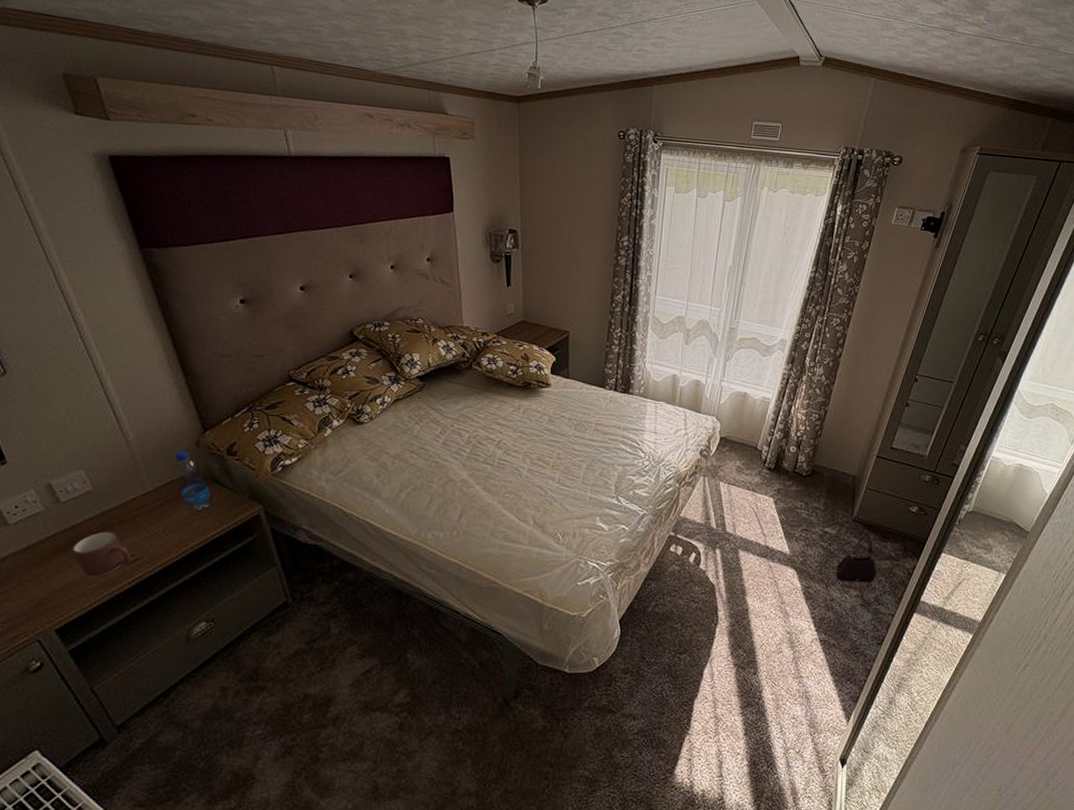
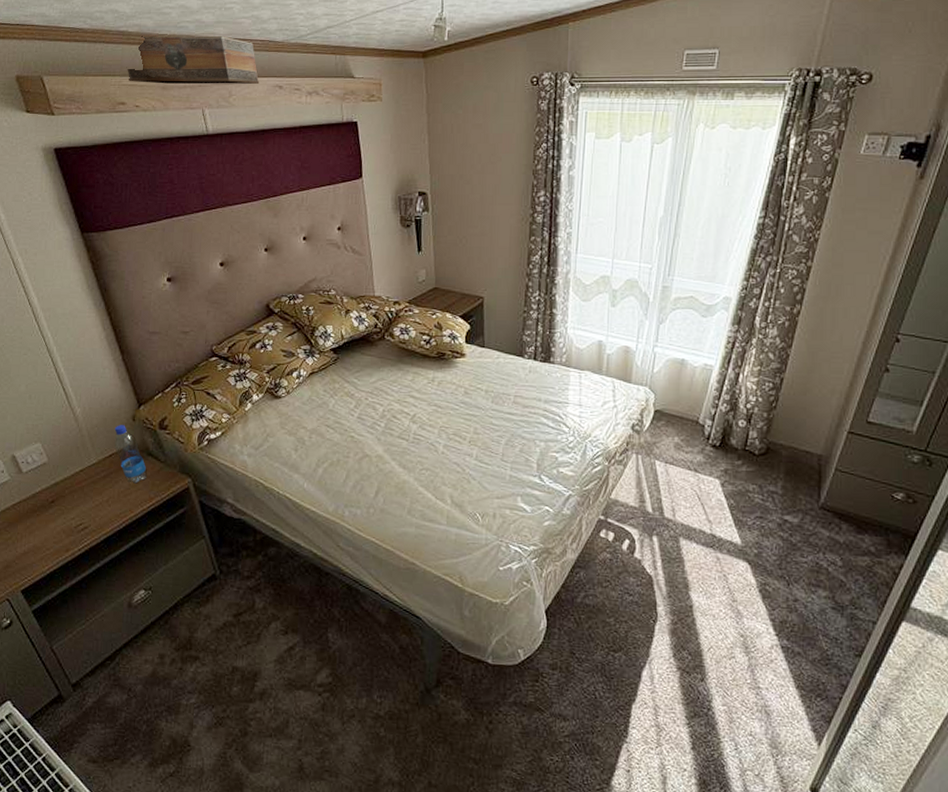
mug: present [71,531,132,577] -> none [32,500,82,543]
decorative box: none [198,49,348,111] -> present [126,36,260,85]
handbag: present [835,536,876,583] -> none [799,527,851,583]

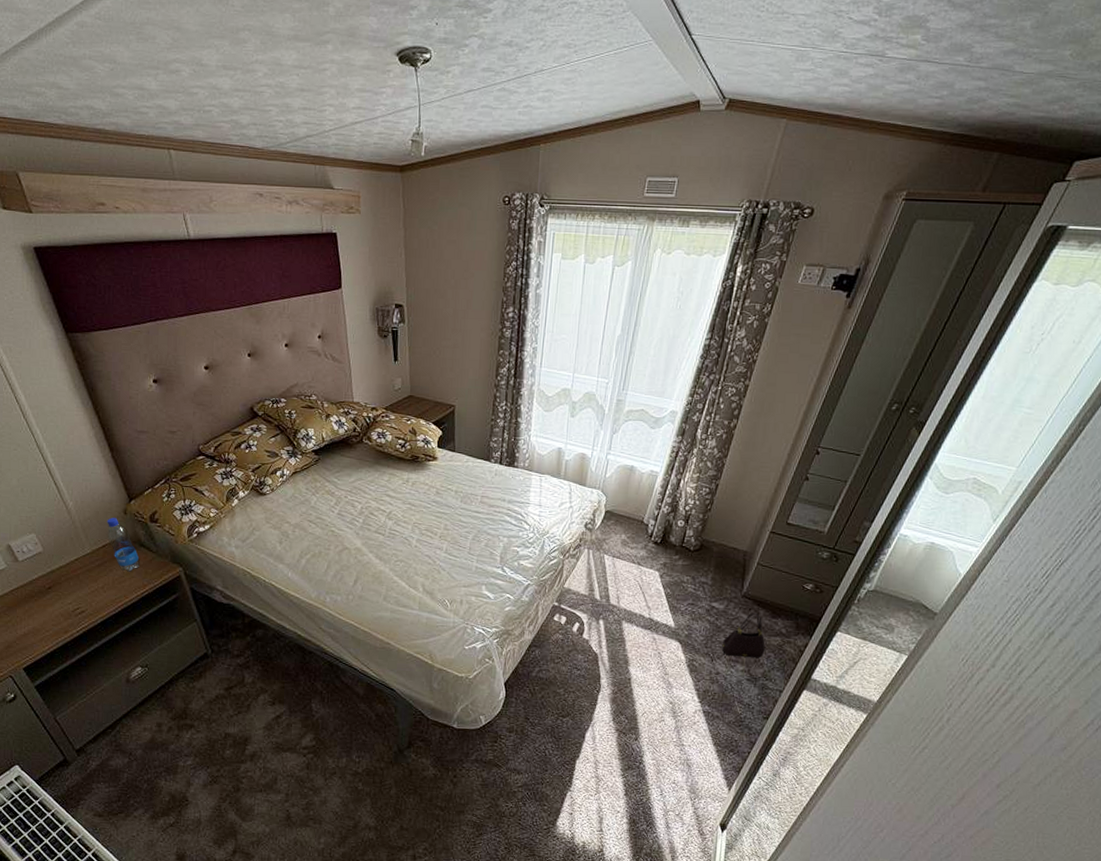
decorative box: present [126,36,260,85] -> none [104,136,240,191]
handbag: none [799,527,851,583] -> present [721,612,765,659]

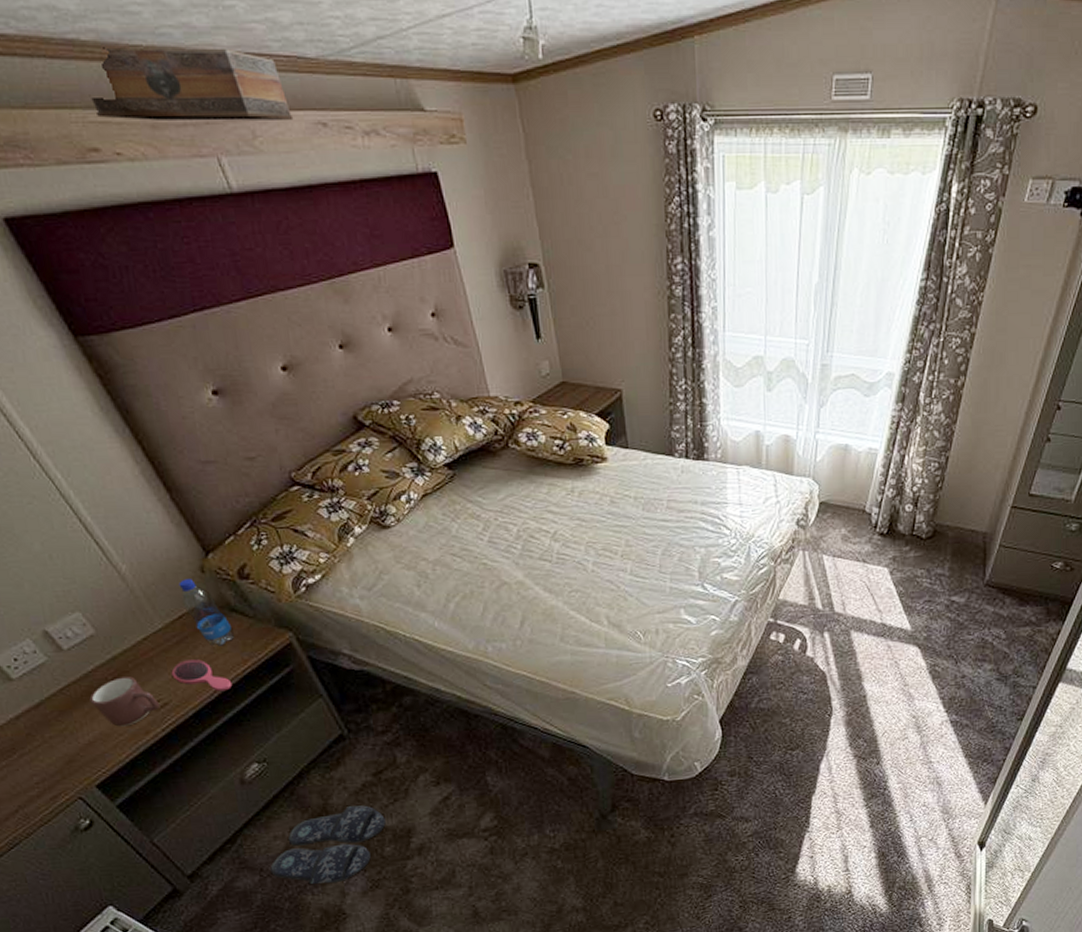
mug: none [30,586,79,625] -> present [89,676,161,727]
hairbrush: none [90,579,133,607] -> present [171,659,233,692]
decorative box: none [104,136,240,191] -> present [89,48,294,122]
slippers: none [137,712,229,774] -> present [270,805,386,885]
handbag: present [721,612,765,659] -> none [966,602,1014,655]

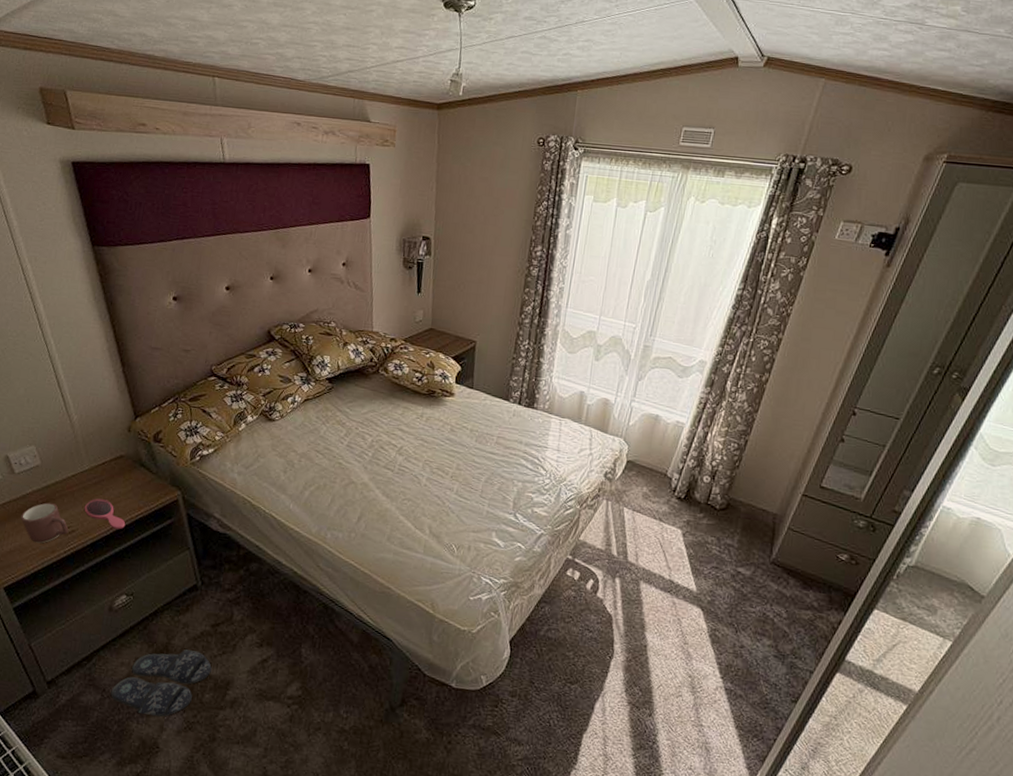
decorative box: present [89,48,294,122] -> none [149,63,279,120]
bottle: present [178,579,234,646] -> none [107,434,138,493]

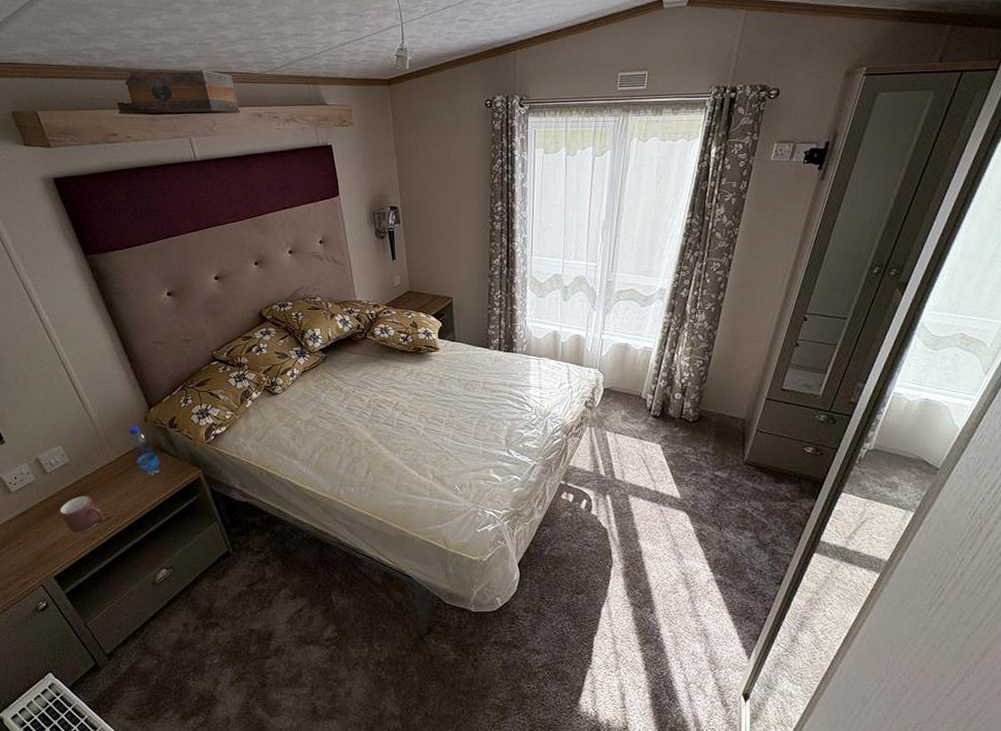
hairbrush: present [84,498,126,530] -> none [115,486,156,511]
bottle: none [107,434,138,493] -> present [129,426,161,477]
slippers: present [110,649,212,717] -> none [166,610,253,673]
decorative box: none [149,63,279,120] -> present [115,70,241,116]

